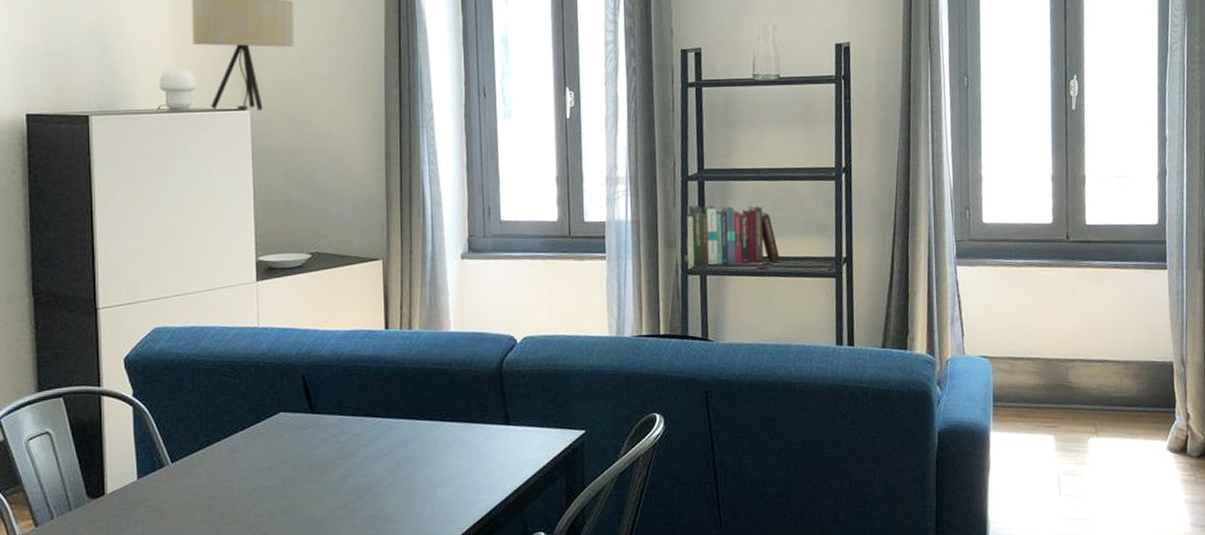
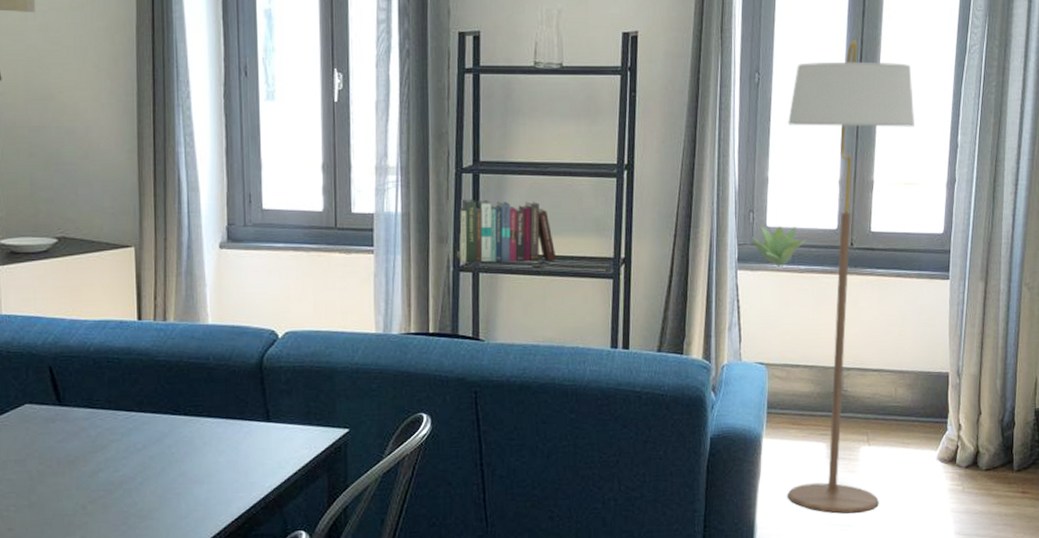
decorative plant: none [969,221,1023,262] -> present [752,225,807,268]
floor lamp: none [998,42,1122,507] -> present [788,39,914,514]

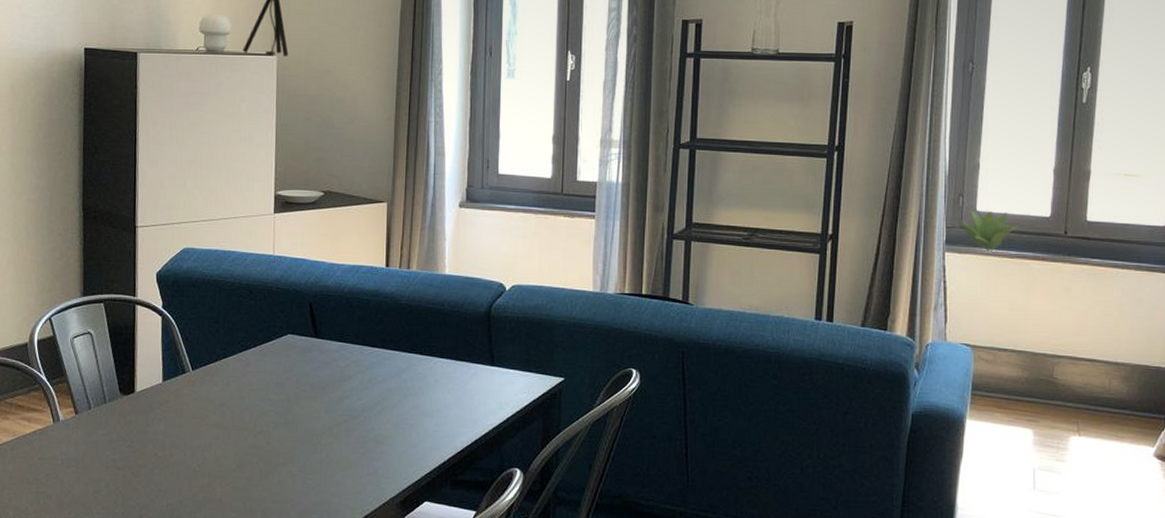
books: present [456,198,557,262] -> none [670,171,766,234]
floor lamp: present [788,39,914,514] -> none [991,32,1136,503]

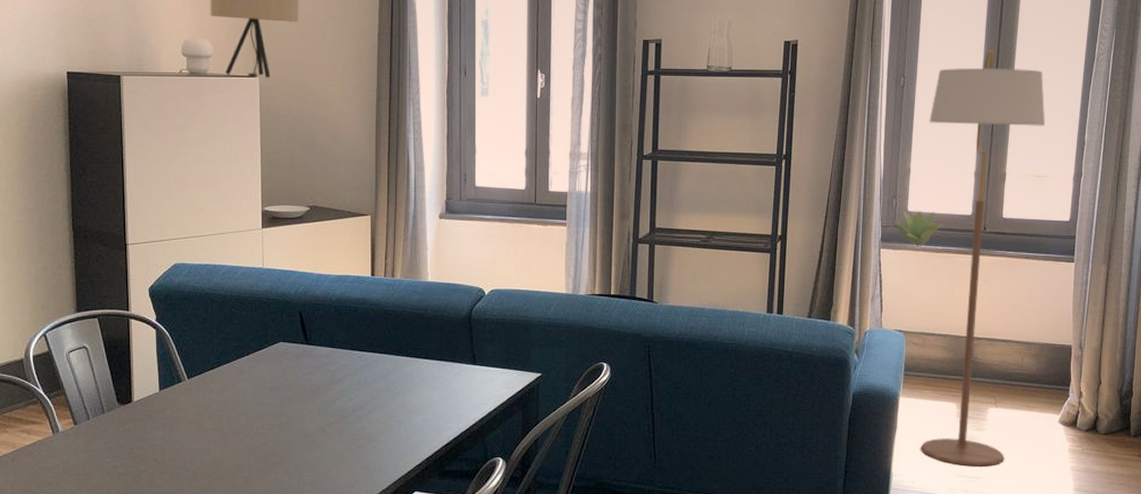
floor lamp: none [991,32,1136,503] -> present [921,48,1045,467]

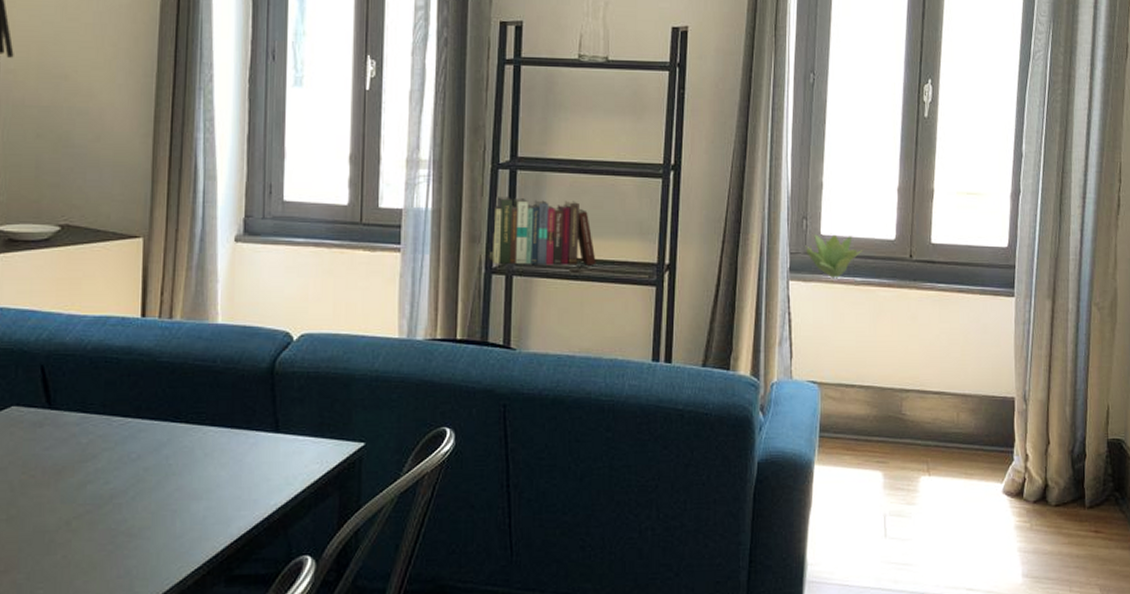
books: none [635,181,722,237] -> present [489,195,596,265]
floor lamp: present [921,48,1045,467] -> none [841,42,977,551]

